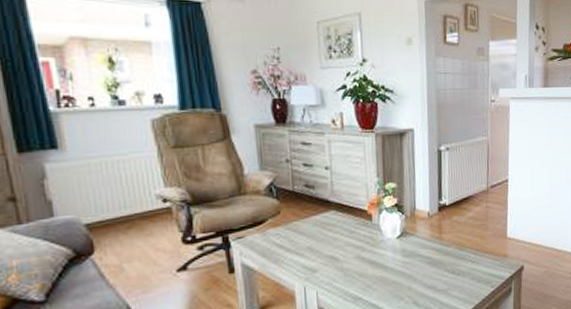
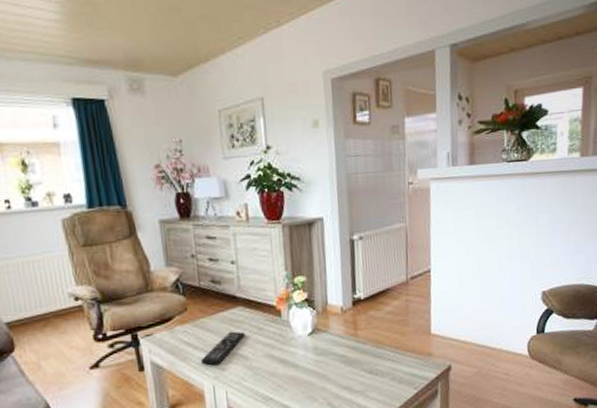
remote control: none [293,234,337,267] -> present [201,331,245,366]

